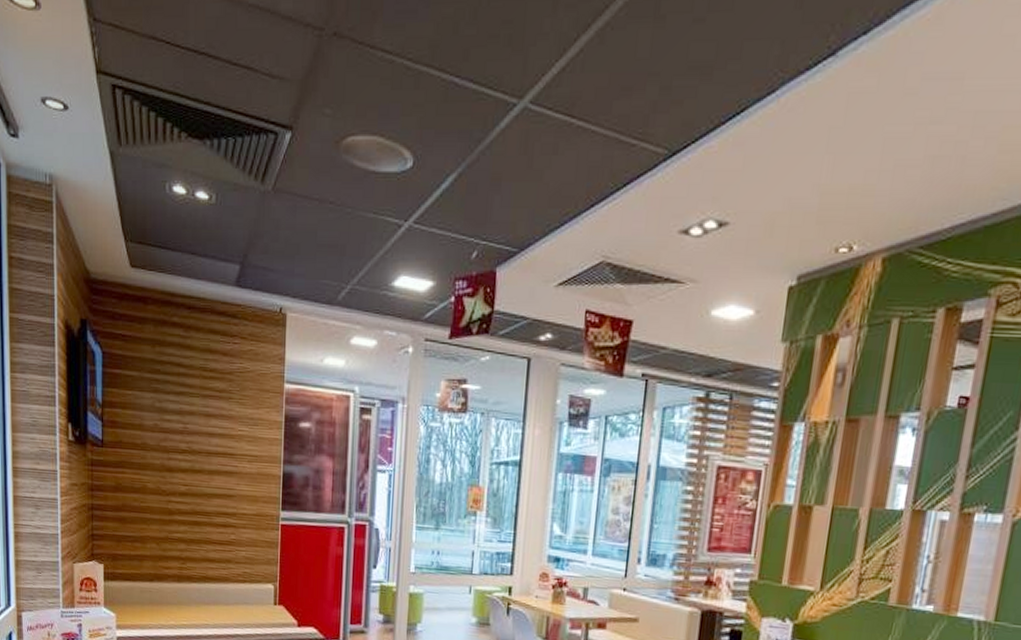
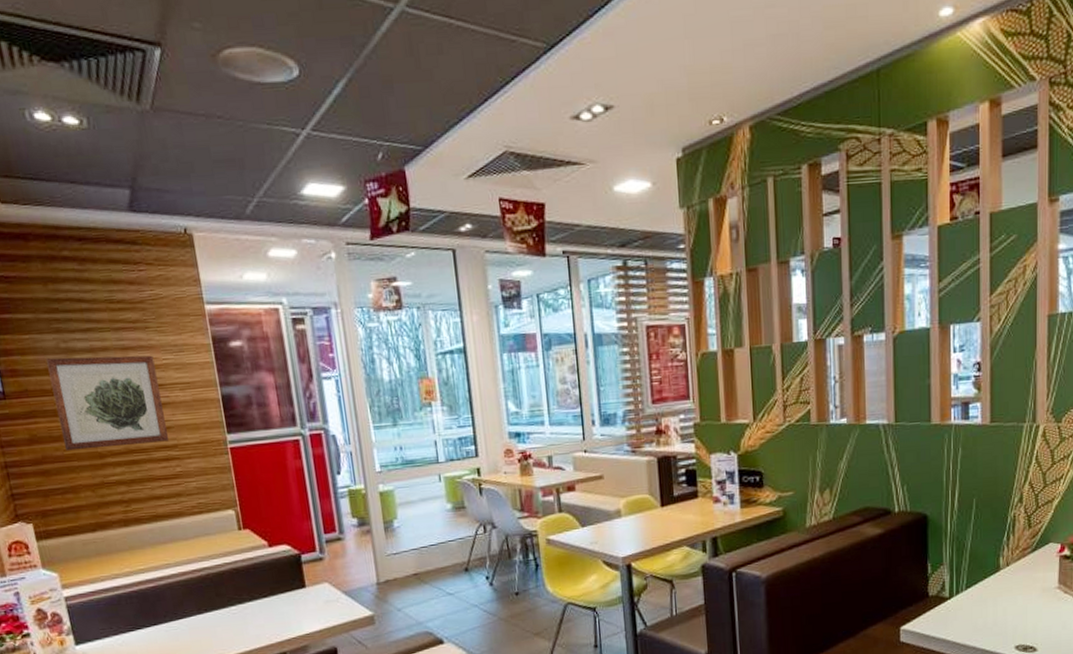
wall art: none [142,415,231,509] -> present [46,355,170,451]

